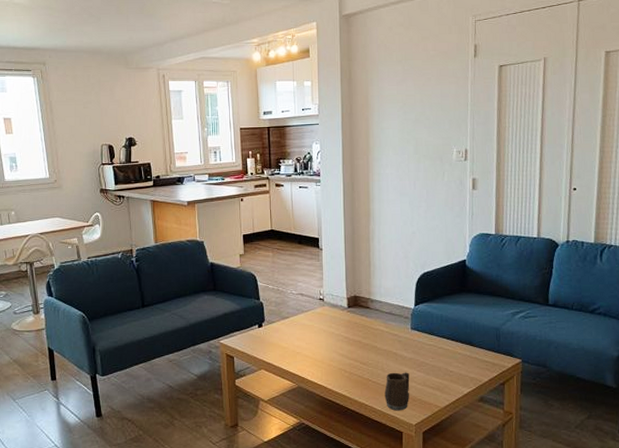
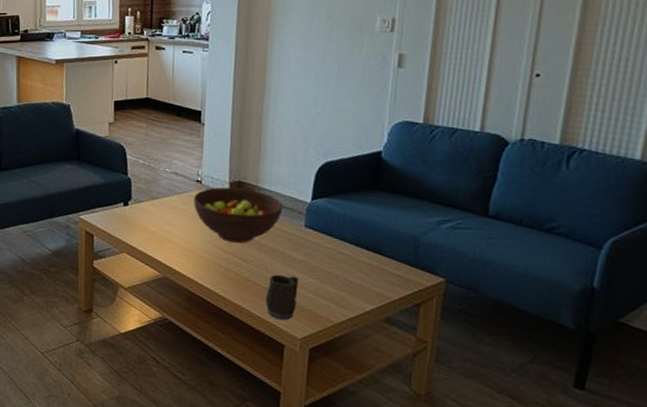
fruit bowl: none [318,301,392,349] -> present [194,187,283,243]

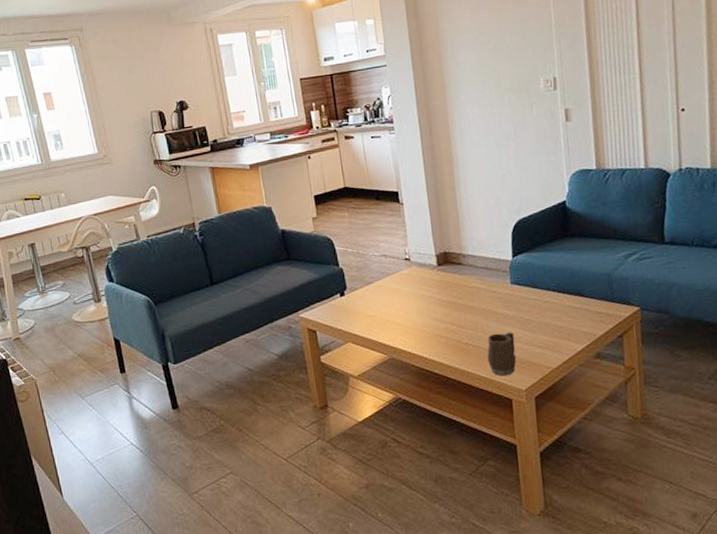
fruit bowl: present [194,187,283,243] -> none [405,258,489,312]

